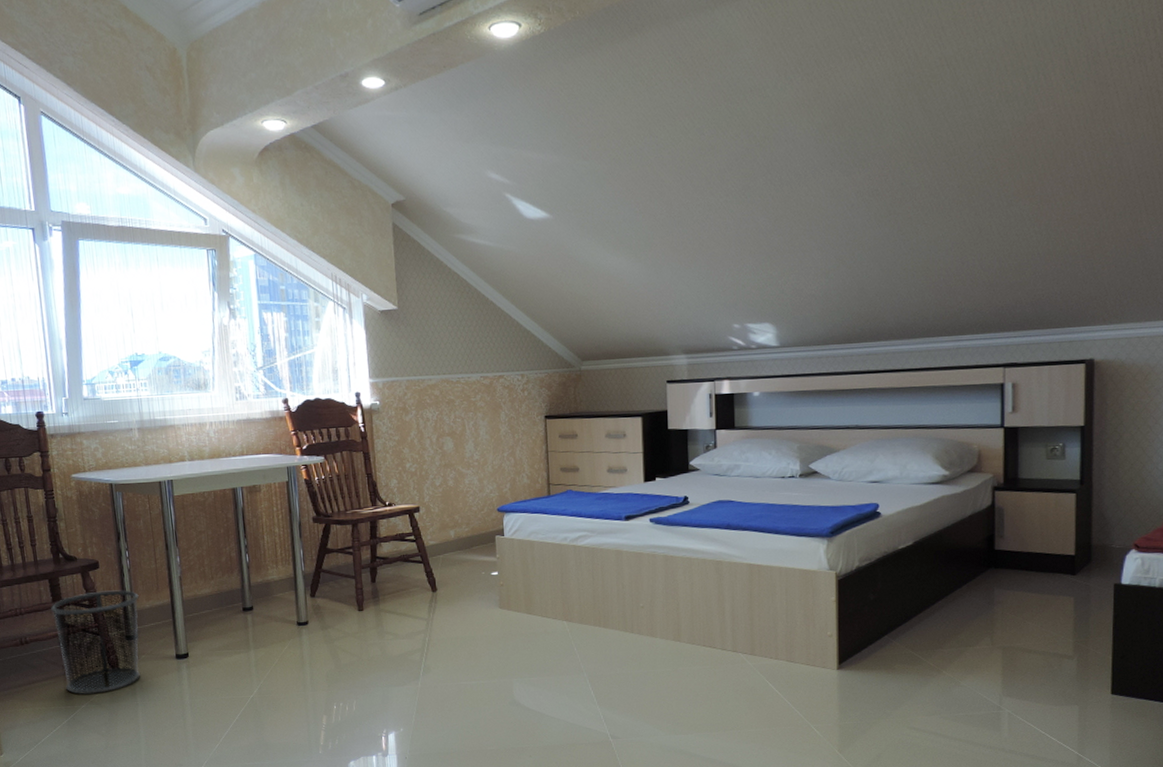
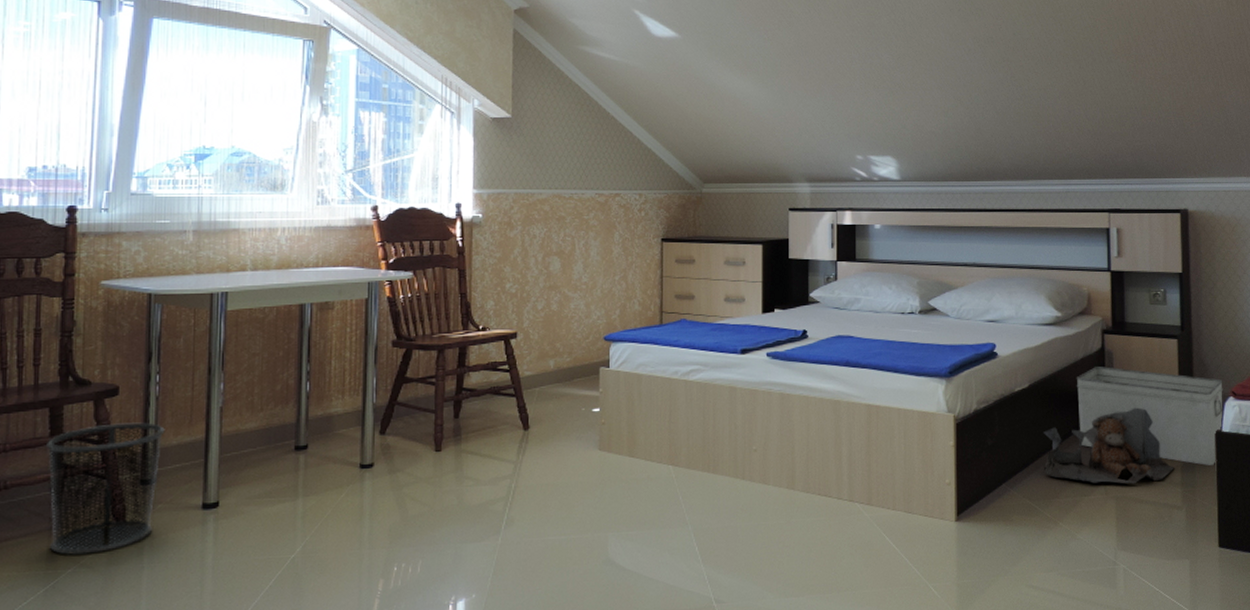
bag: none [927,562,1067,635] -> present [1043,407,1175,484]
storage bin: none [963,523,1125,617] -> present [1076,366,1223,465]

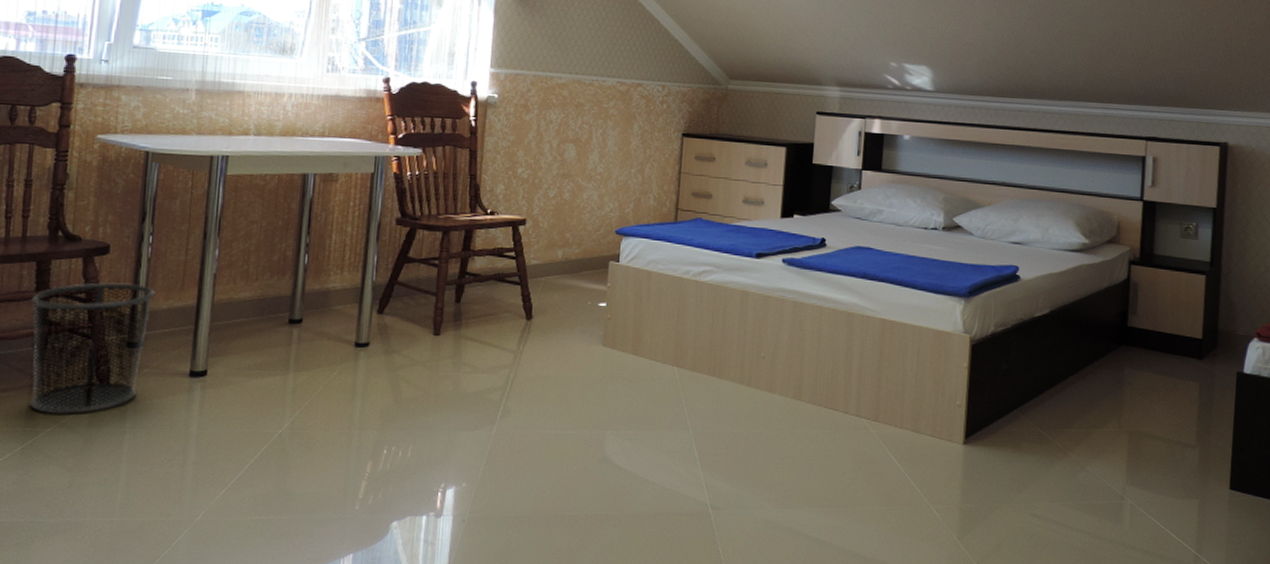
bag: present [1043,407,1175,484] -> none [1057,342,1192,420]
storage bin: present [1076,366,1223,465] -> none [1097,297,1249,406]

